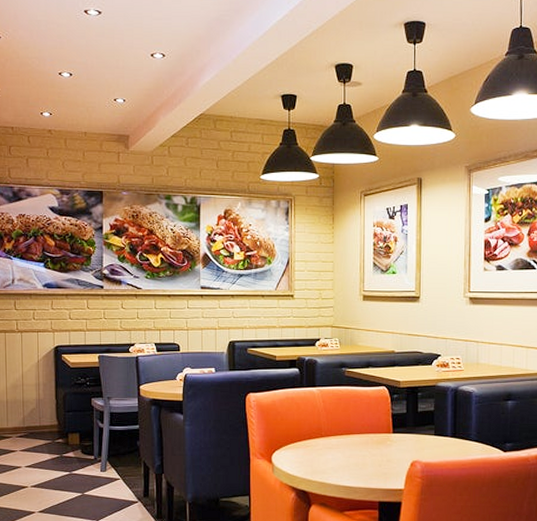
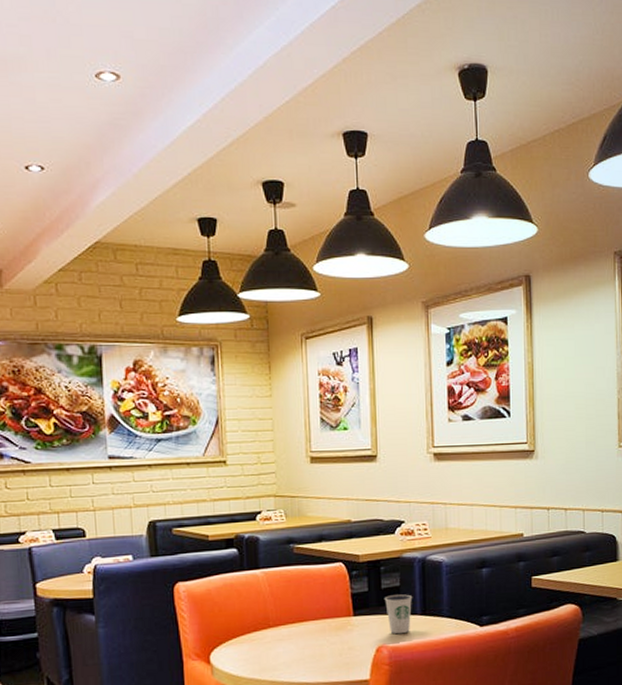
dixie cup: none [419,418,444,452] -> present [384,594,412,634]

